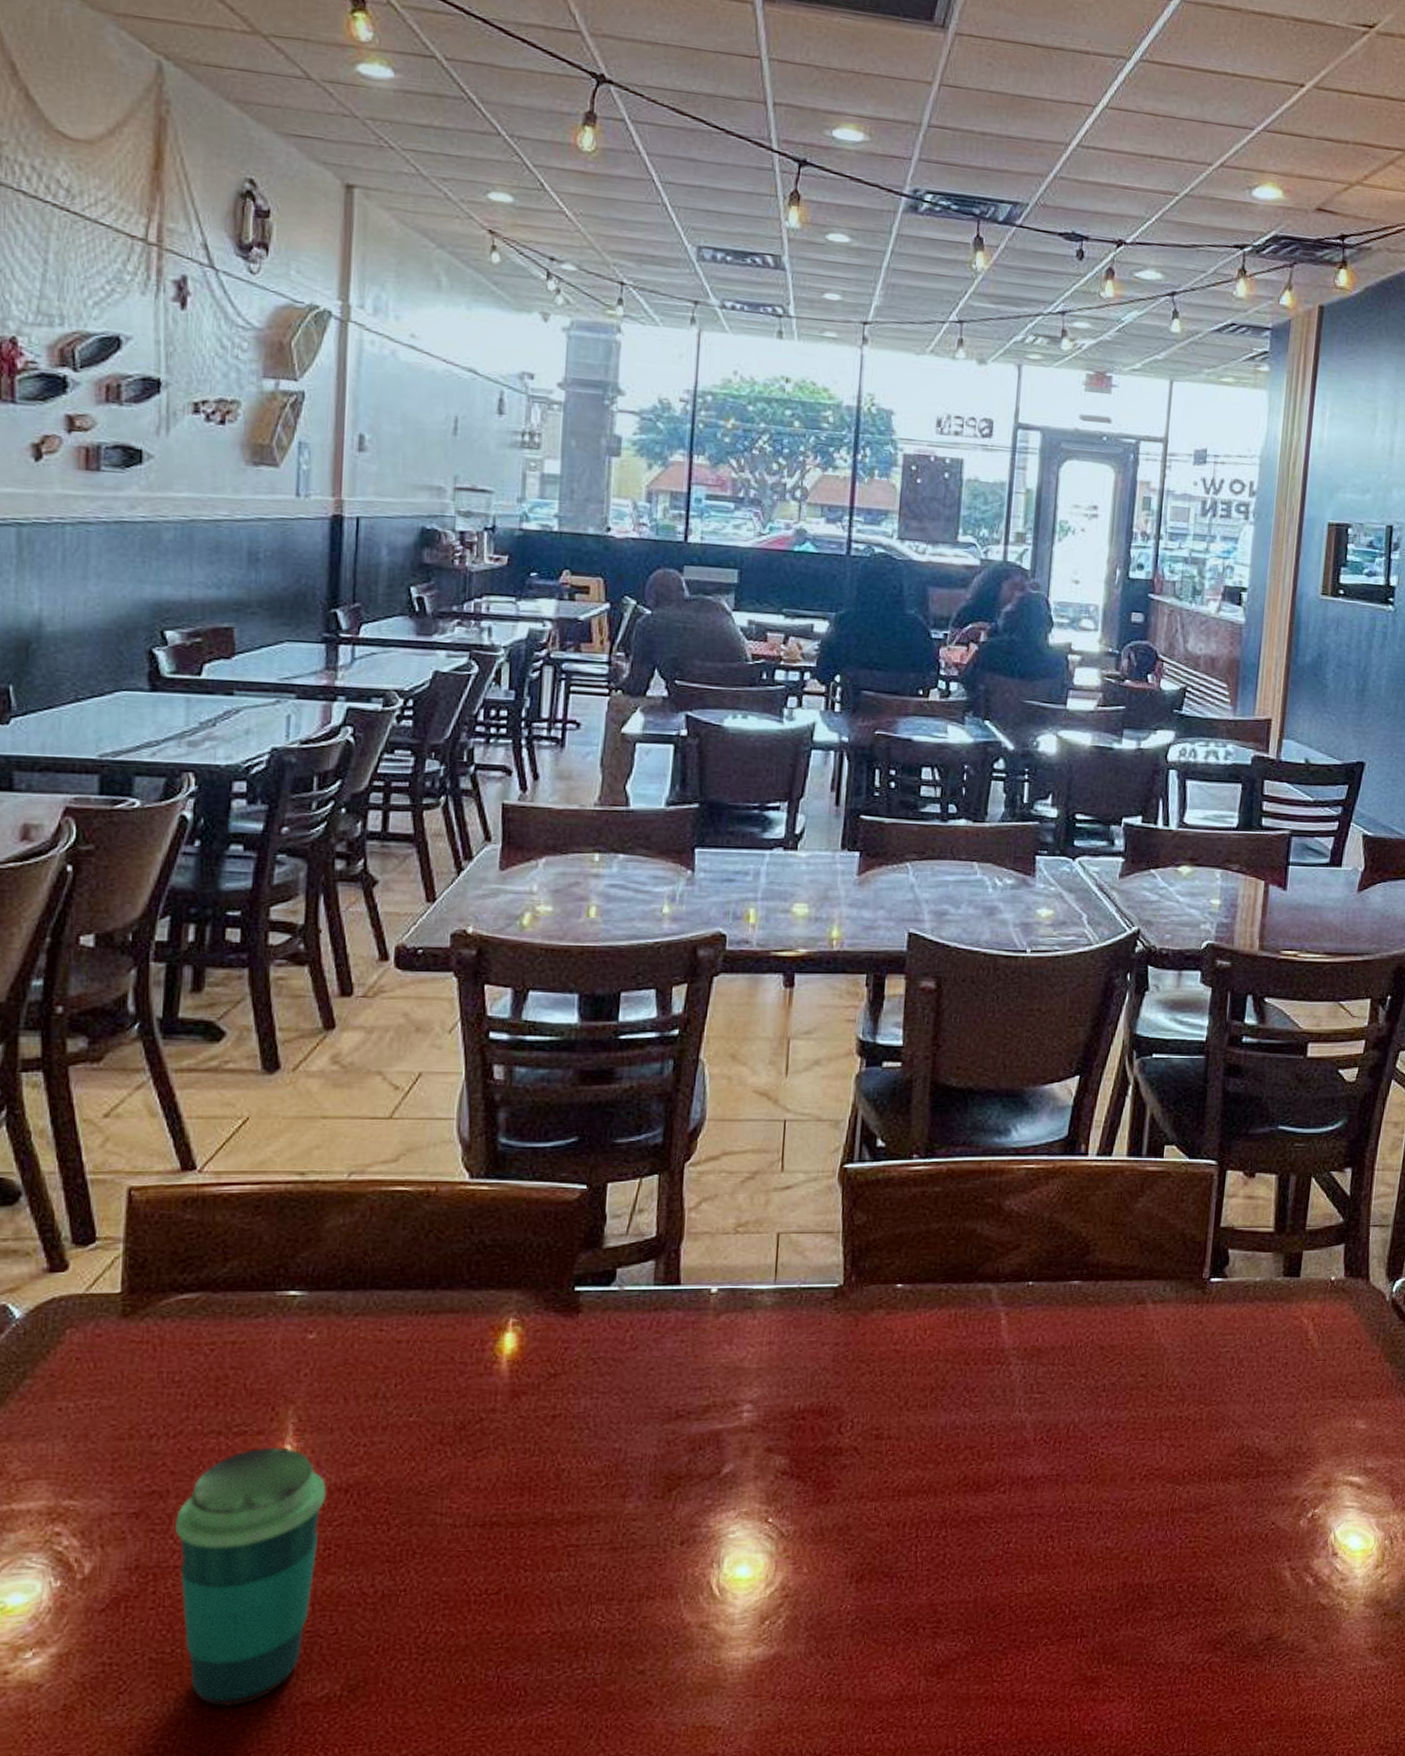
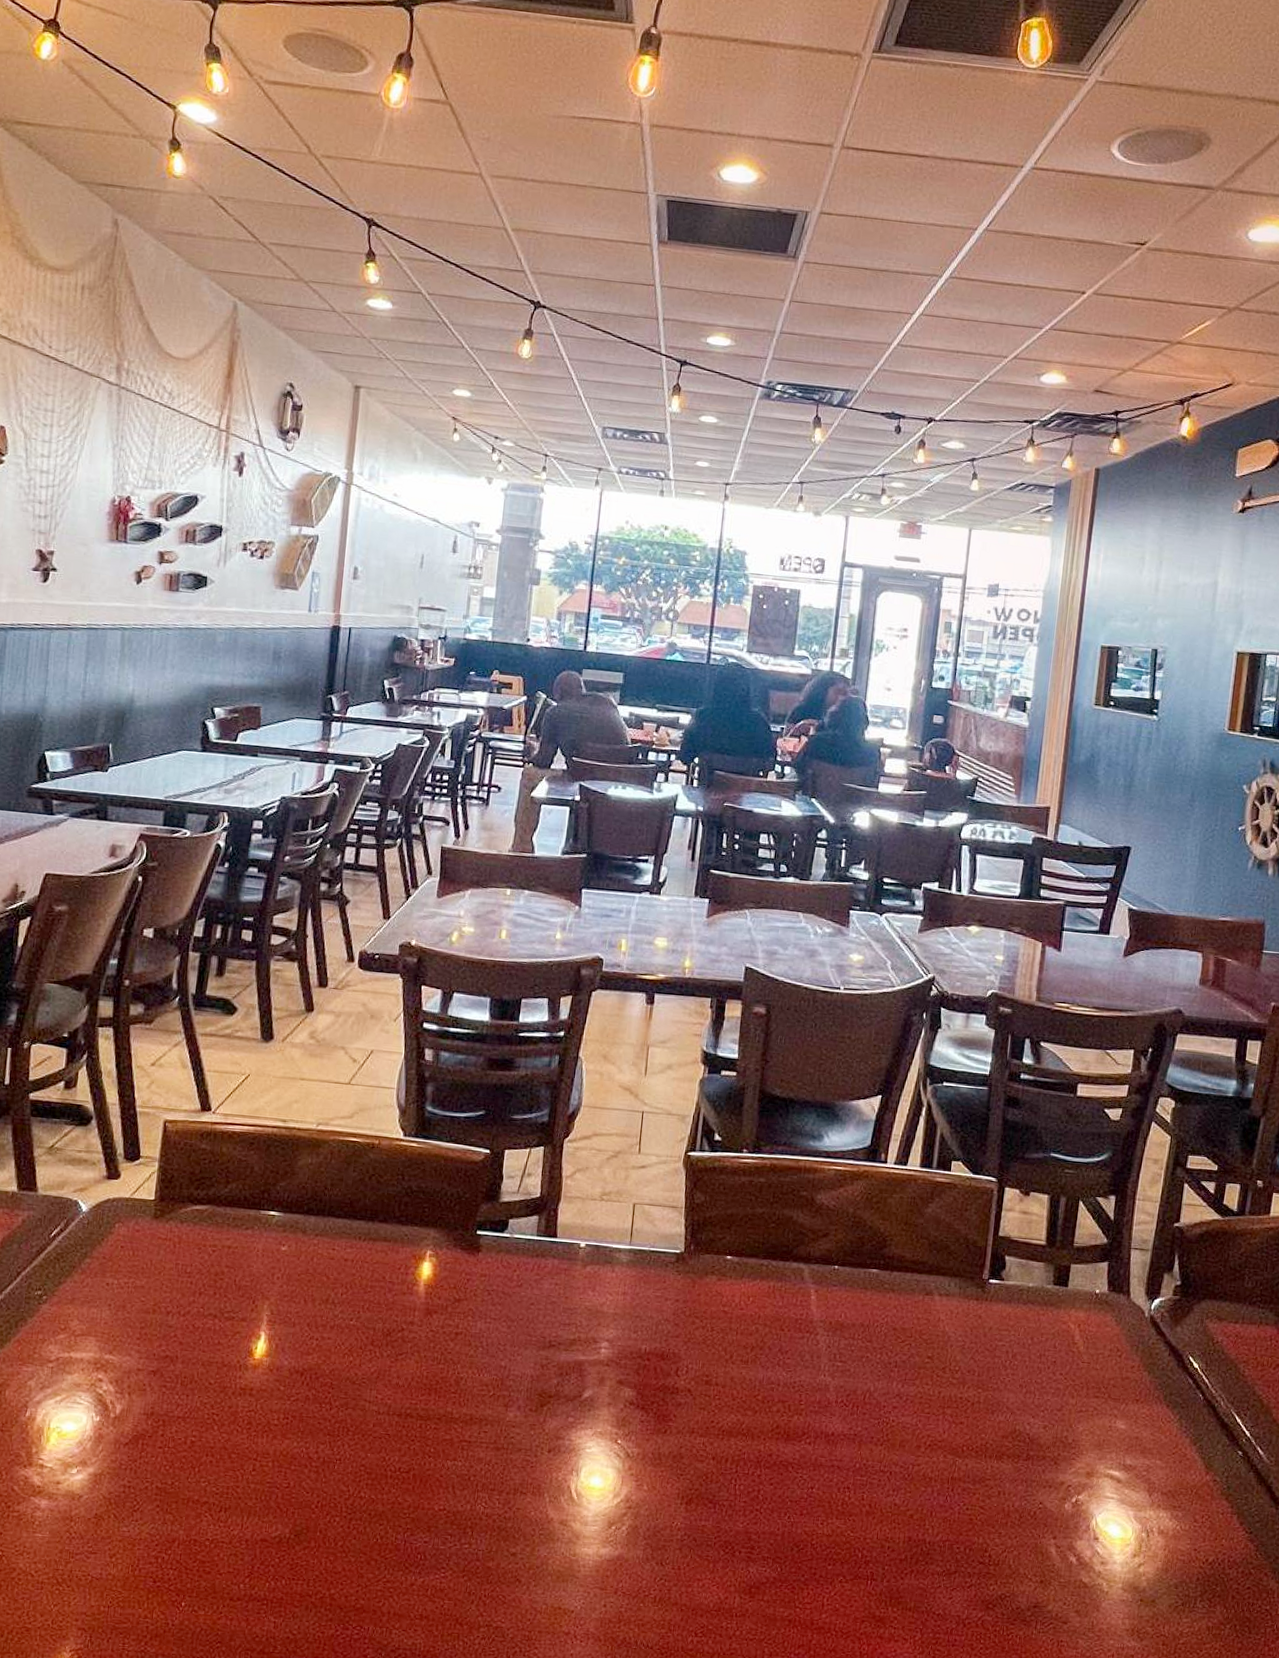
cup: present [175,1447,326,1707] -> none [180,1331,288,1534]

